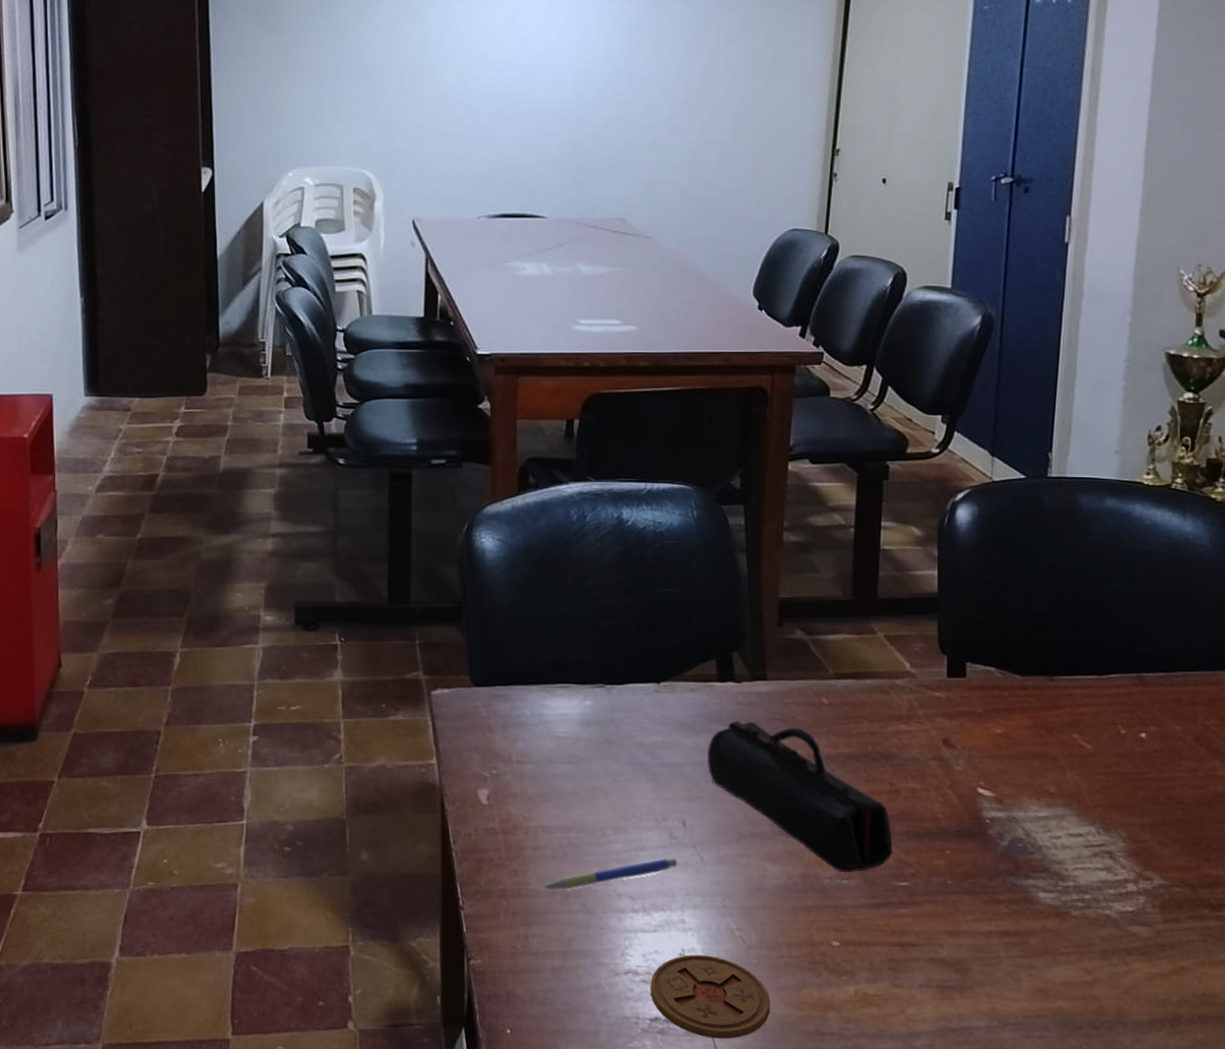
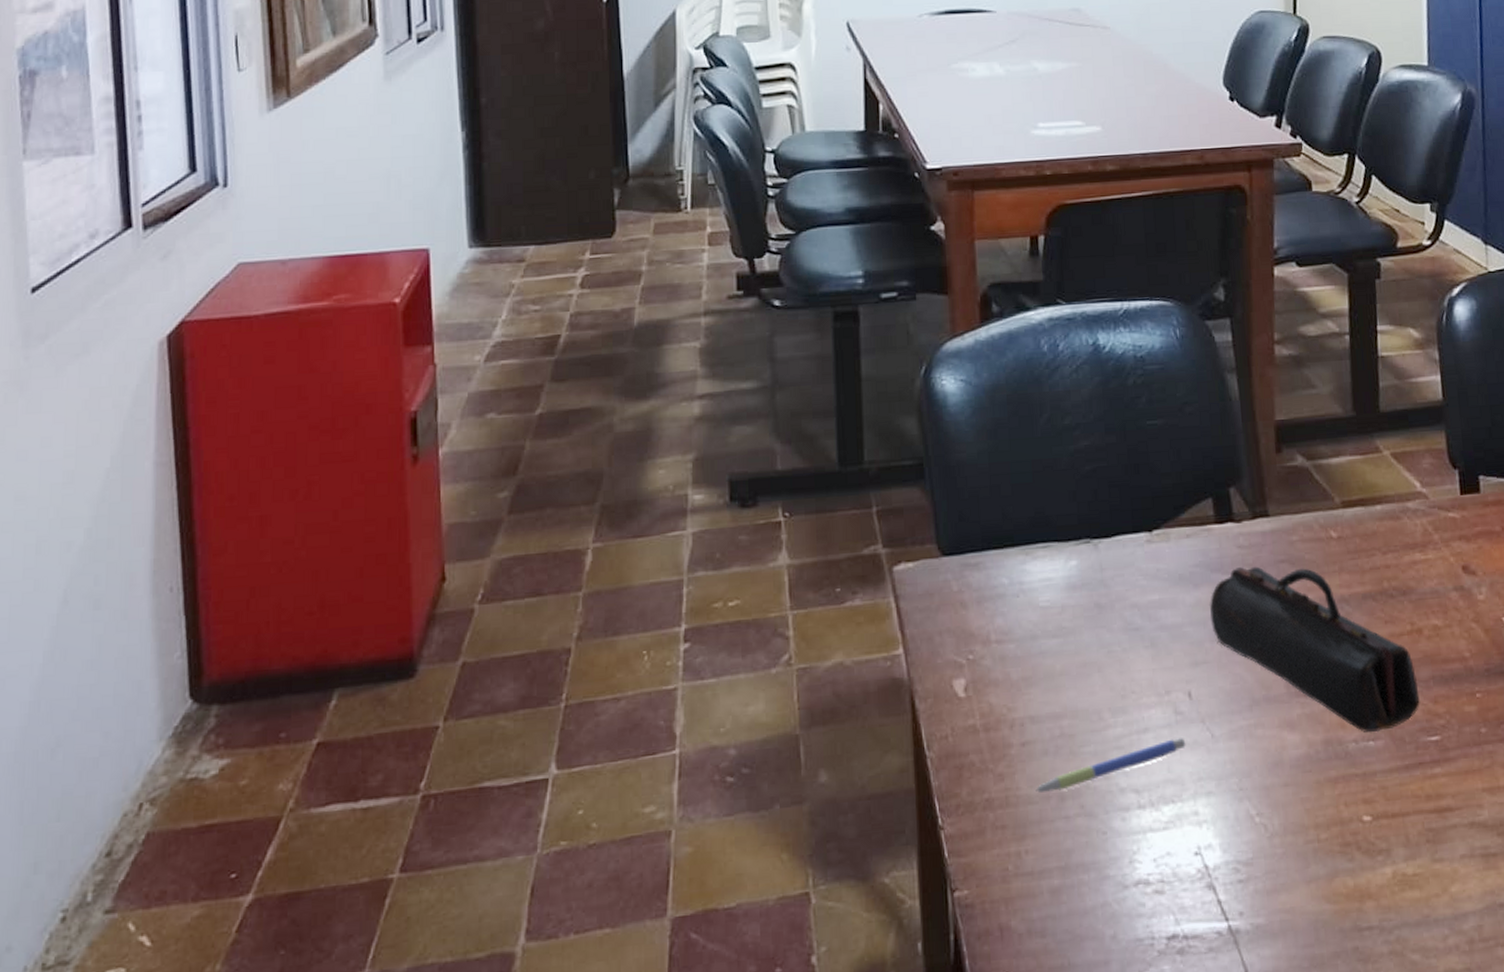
coaster: present [650,955,770,1039] -> none [1164,850,1301,952]

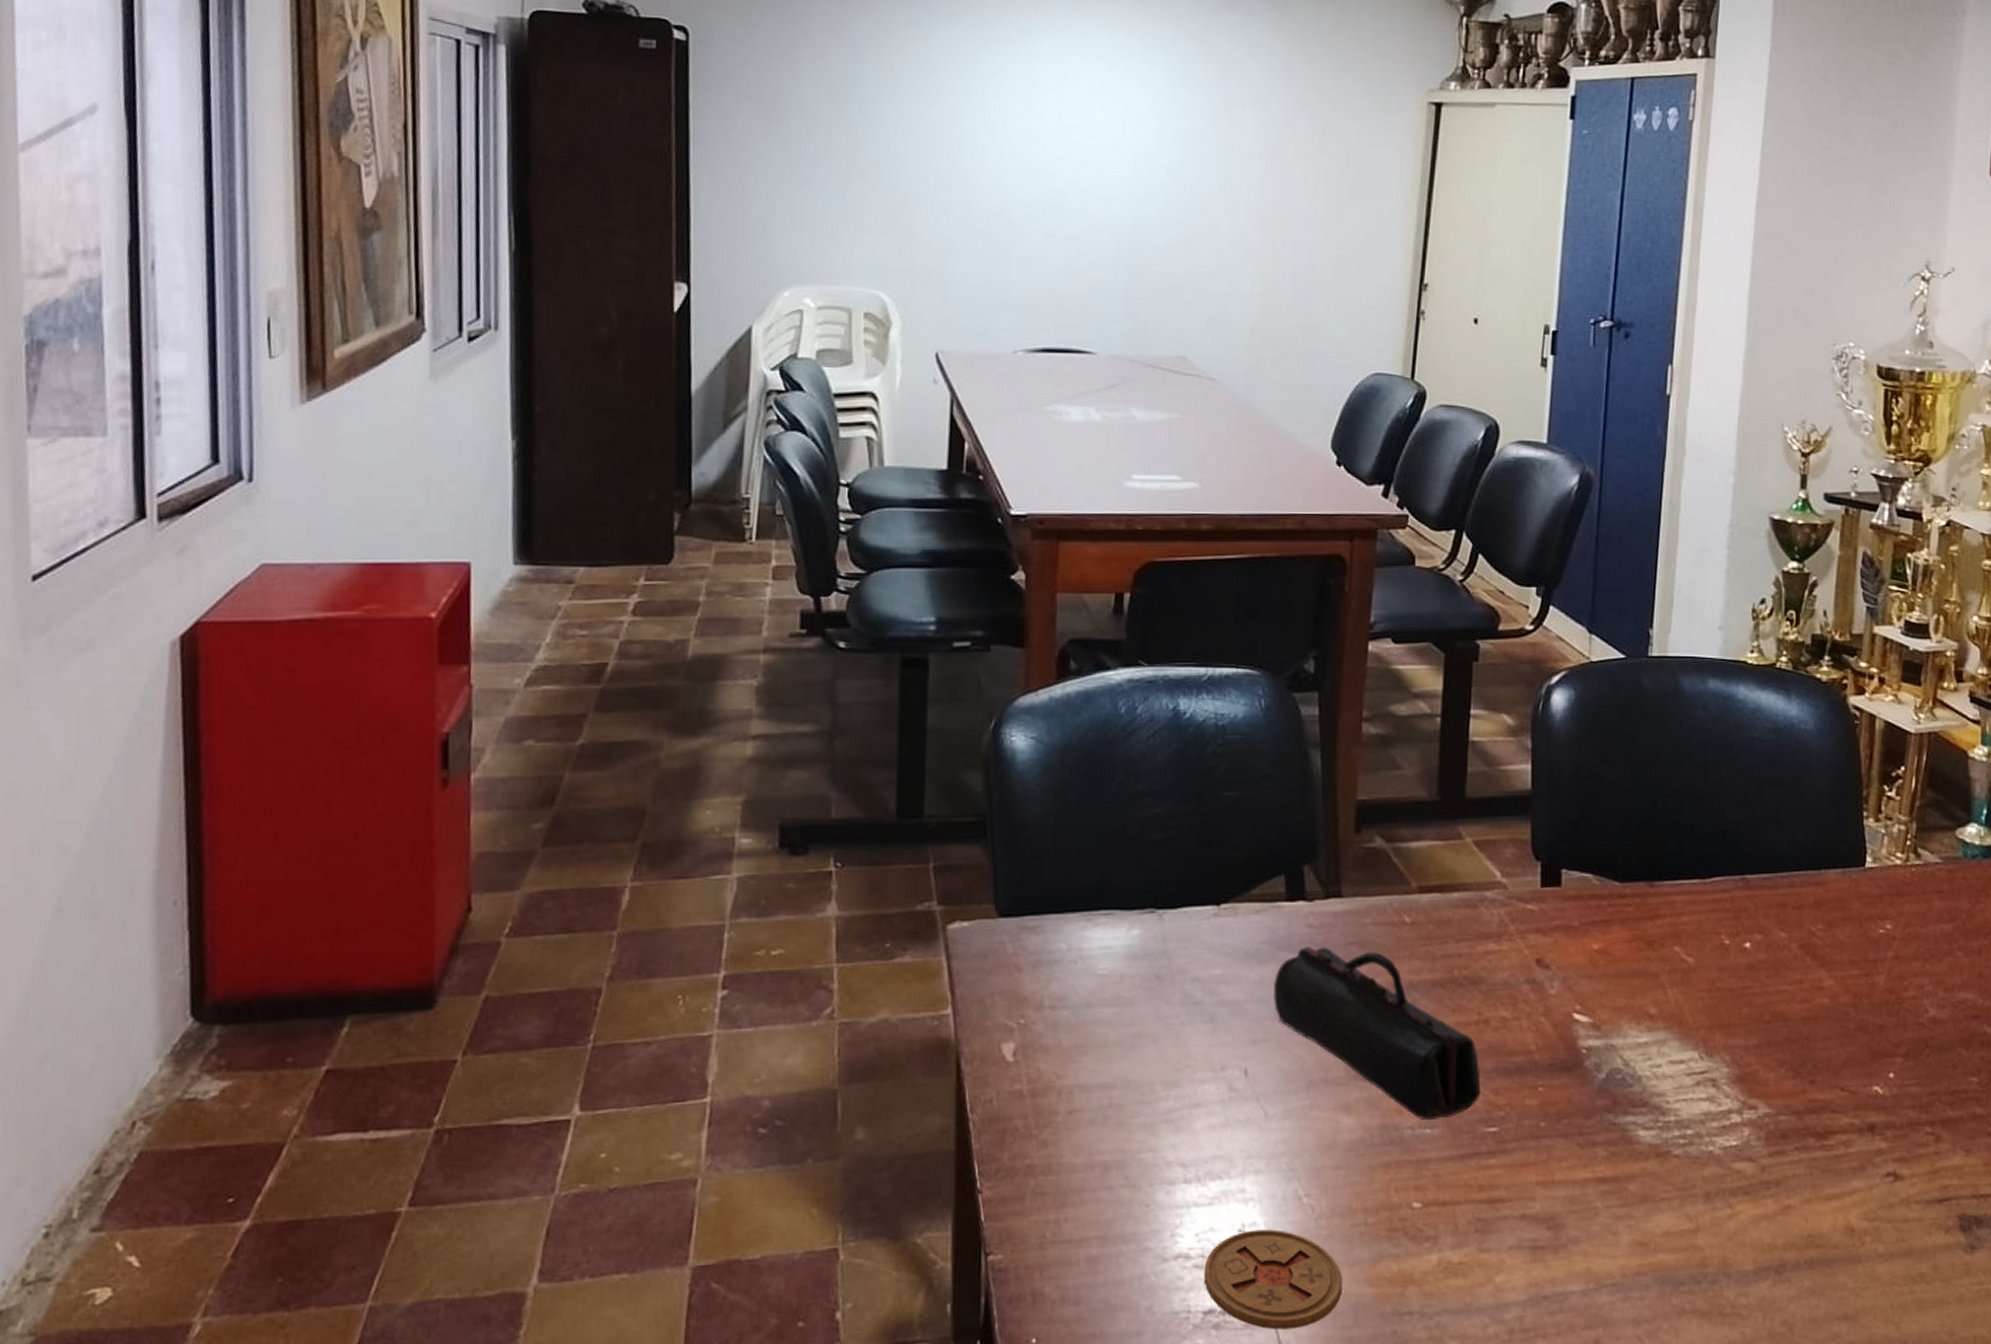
pen: present [1035,738,1186,793] -> none [1079,1115,1238,1161]
coaster: none [1164,850,1301,952] -> present [1204,1229,1342,1330]

